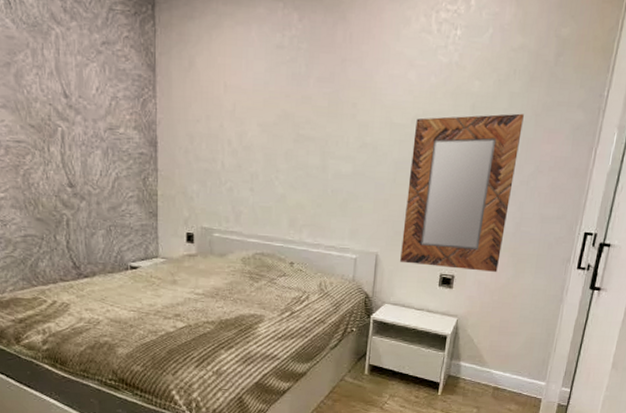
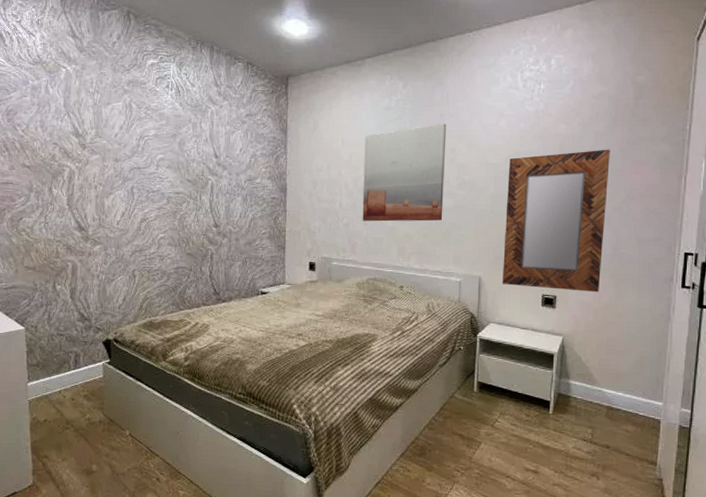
wall art: none [248,70,349,189] -> present [362,123,447,222]

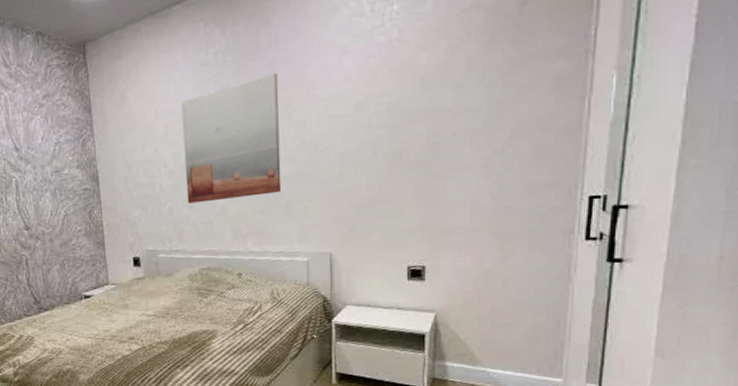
home mirror: present [502,149,610,292] -> none [357,76,488,260]

